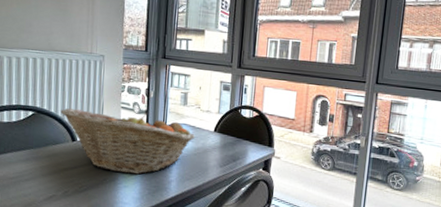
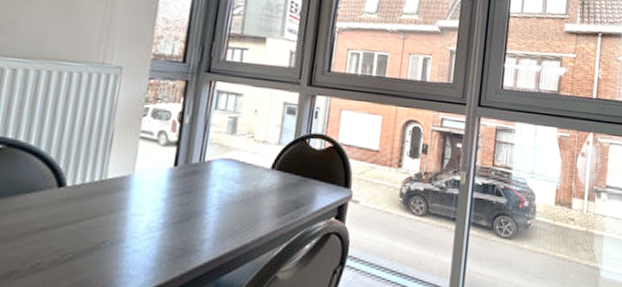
fruit basket: present [60,108,196,175] -> none [45,140,245,233]

